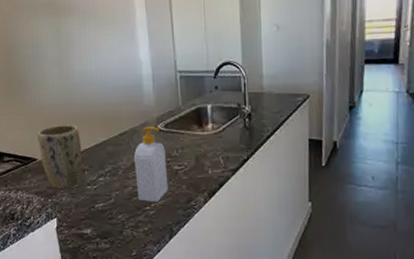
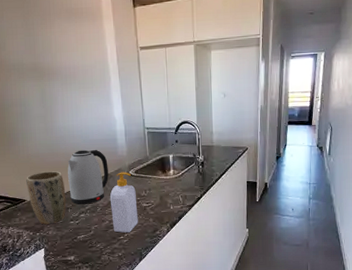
kettle: none [84,98,133,165] -> present [67,149,109,204]

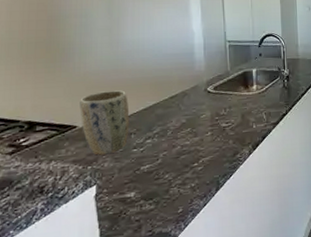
kettle: present [67,149,109,204] -> none [134,64,183,128]
soap bottle: present [110,172,138,233] -> none [184,88,216,159]

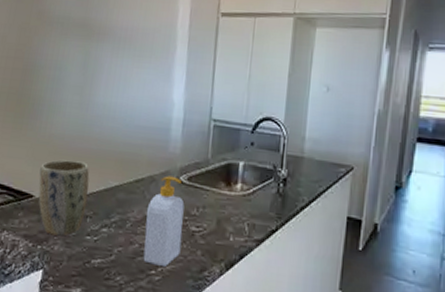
soap bottle: none [184,88,216,159] -> present [143,175,185,266]

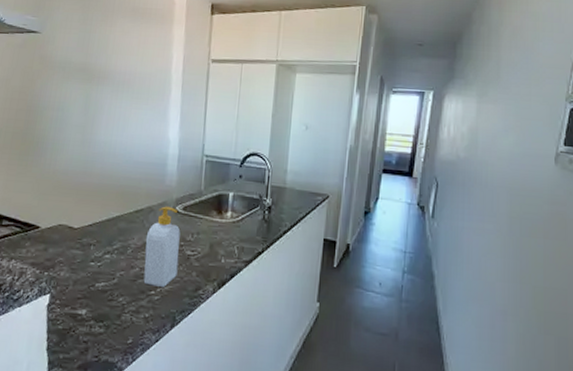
plant pot: present [38,159,90,236] -> none [44,193,93,263]

